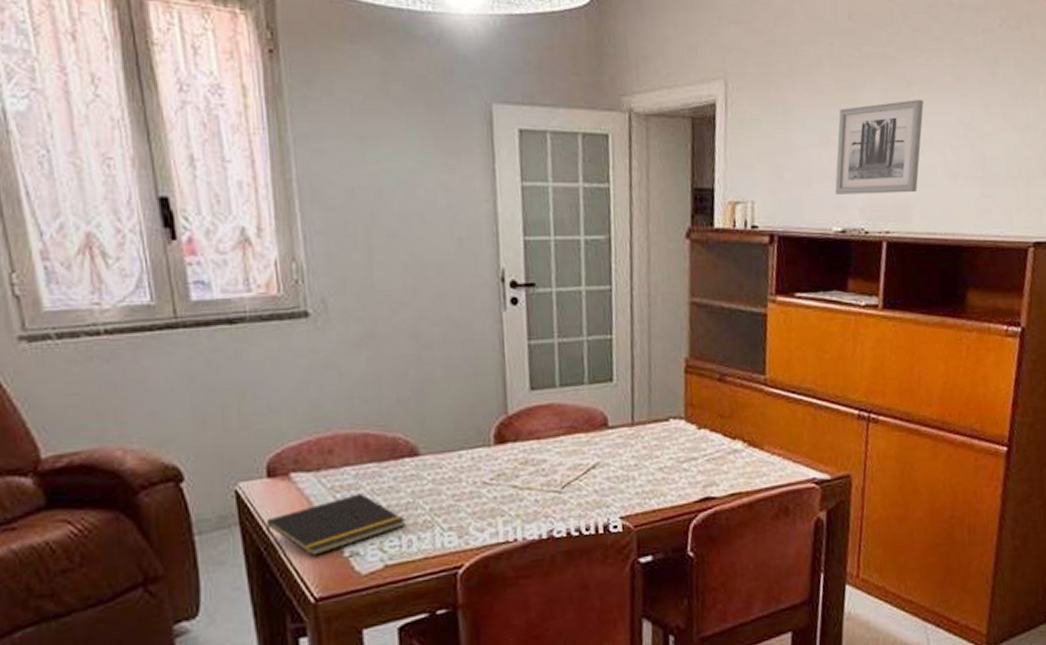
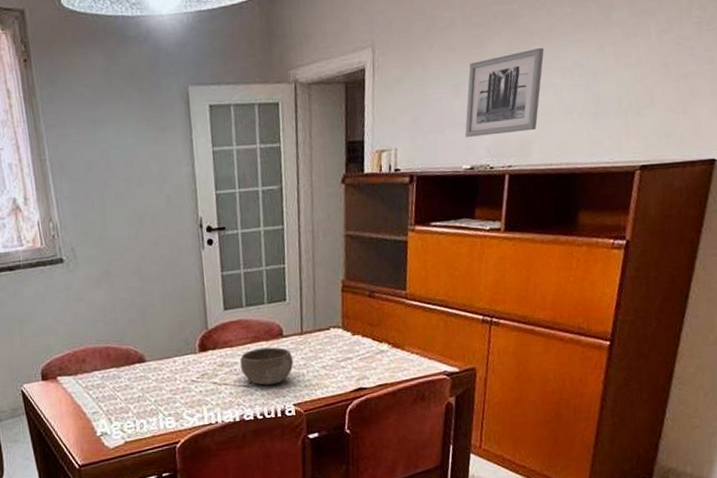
notepad: present [266,493,406,556] -> none [43,390,139,436]
bowl: none [549,441,622,492] -> present [239,347,294,386]

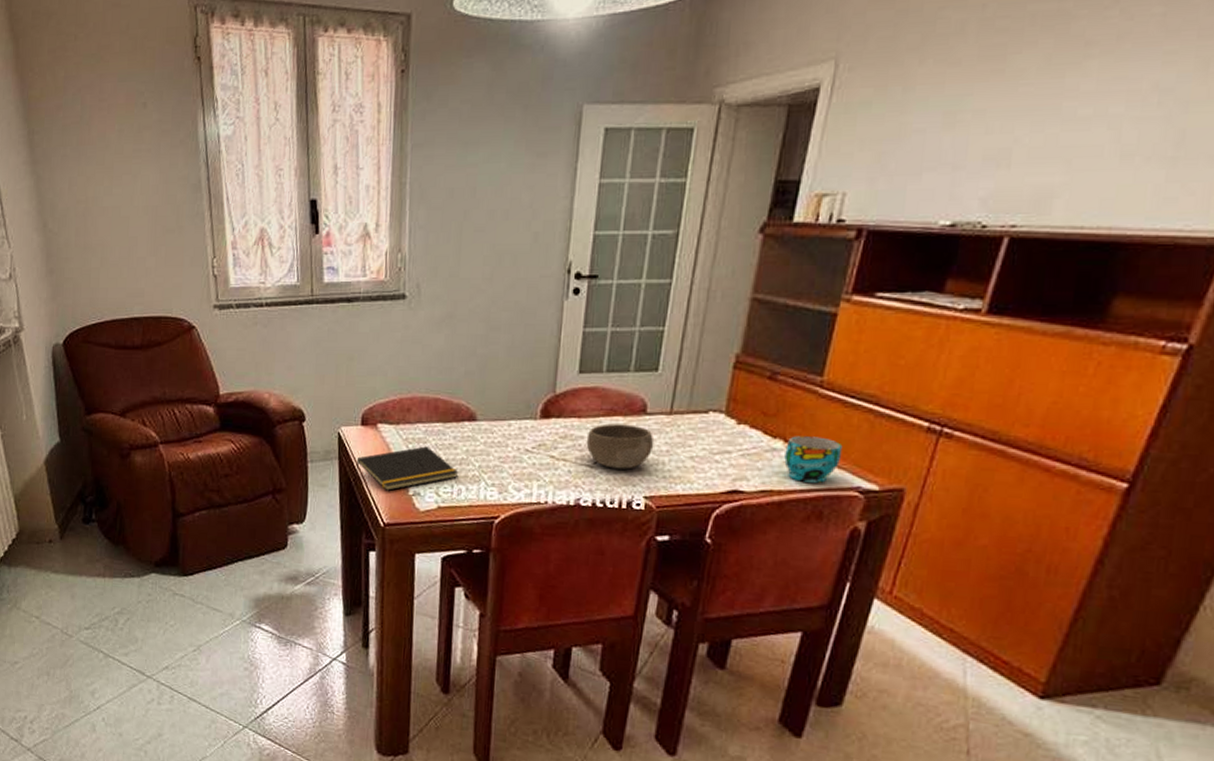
notepad: none [43,390,139,436] -> present [355,446,459,491]
cup: none [390,337,430,374] -> present [784,436,843,484]
wall art: present [465,48,544,137] -> none [950,63,1104,183]

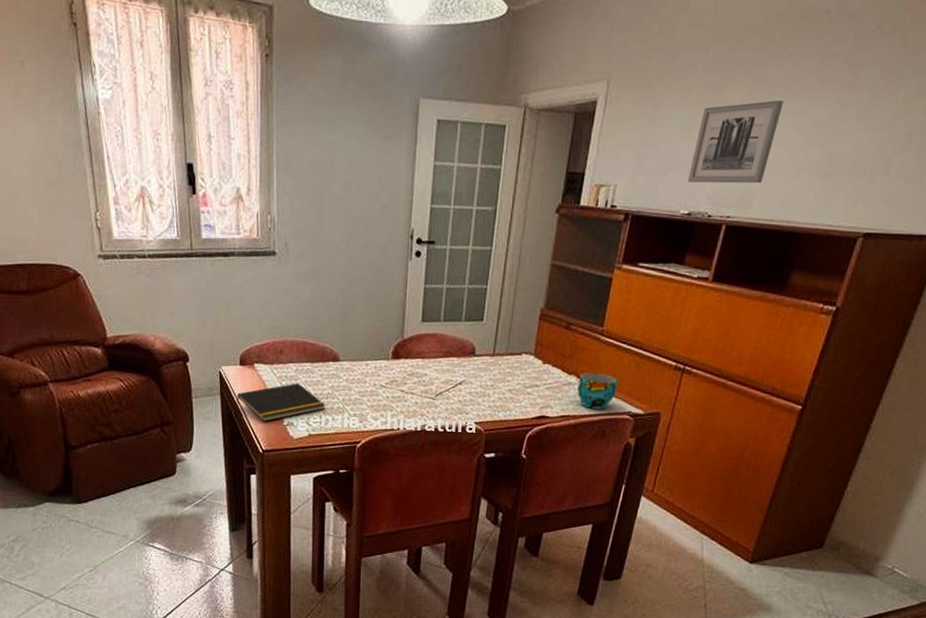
bowl: present [586,423,654,469] -> none [429,363,482,401]
wall art: none [950,63,1104,183] -> present [687,100,783,184]

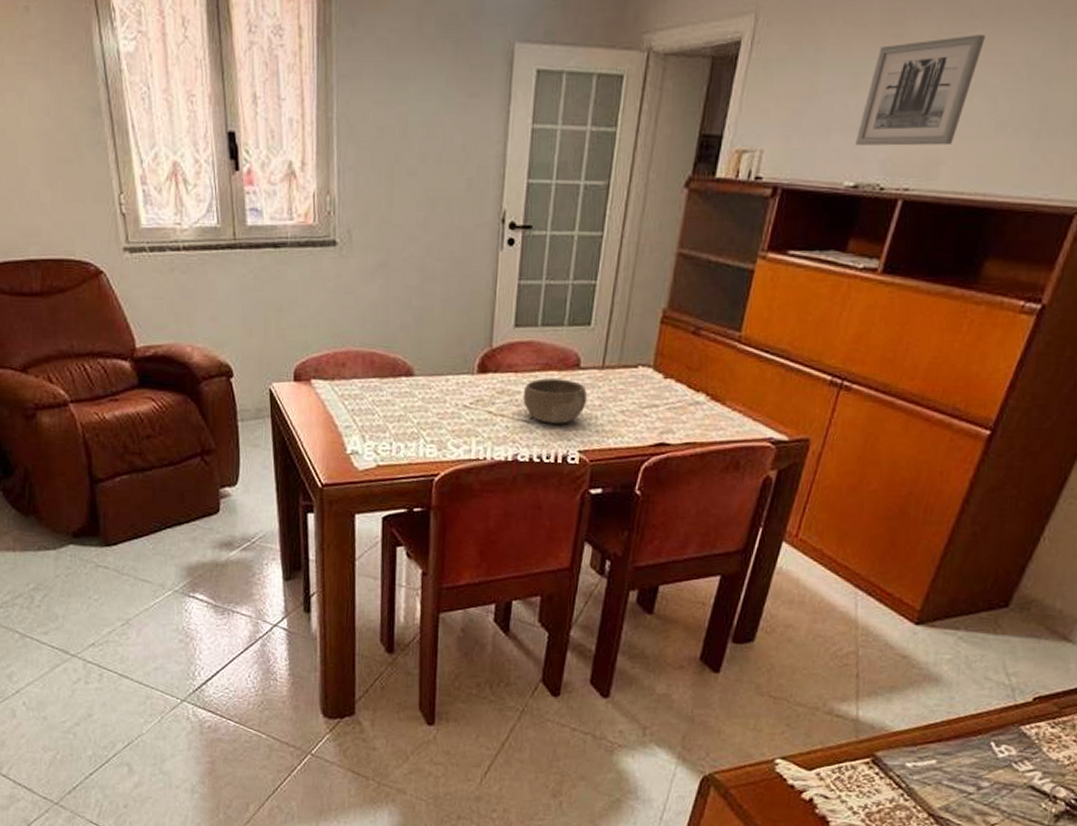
notepad: present [236,383,326,422] -> none [290,403,397,450]
bowl: none [429,363,482,401] -> present [523,378,588,424]
cup: present [577,373,618,410] -> none [706,389,758,436]

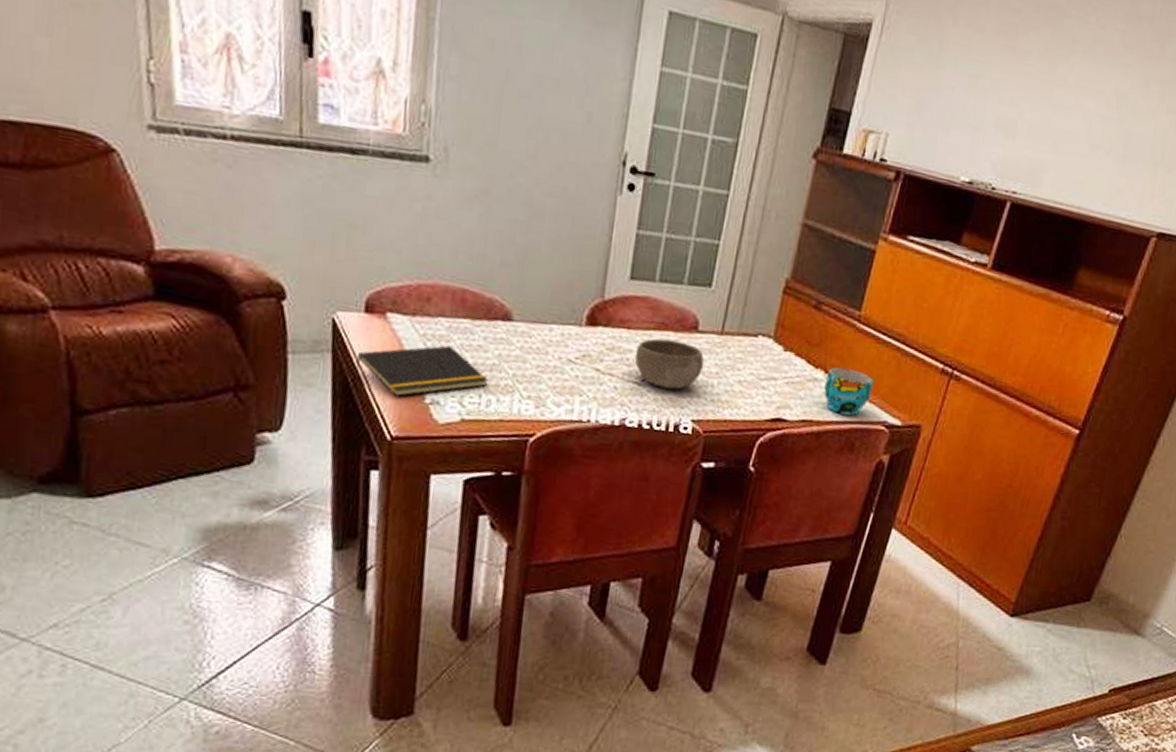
notepad: none [290,403,397,450] -> present [355,345,489,397]
cup: none [706,389,758,436] -> present [824,367,874,416]
wall art: present [854,35,985,146] -> none [971,54,1084,158]

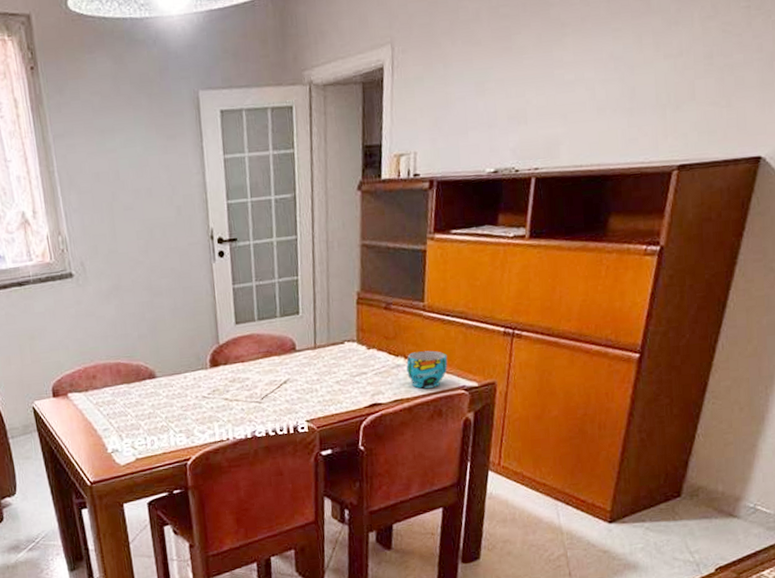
notepad: present [355,345,489,397] -> none [55,407,149,452]
bowl: present [634,338,705,390] -> none [251,362,307,402]

